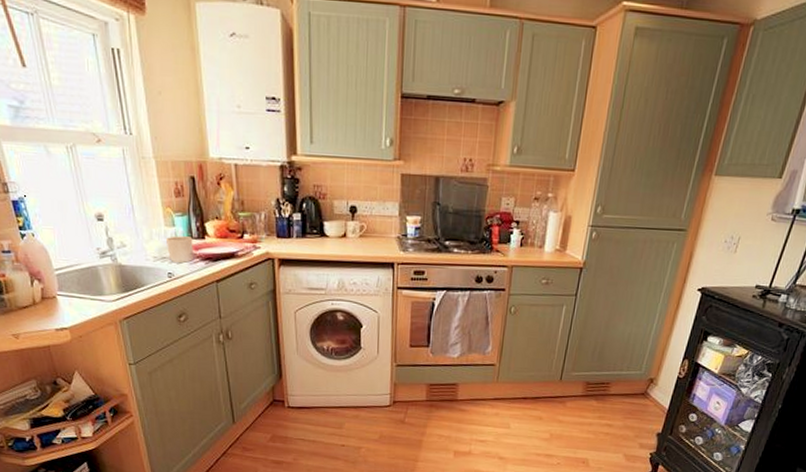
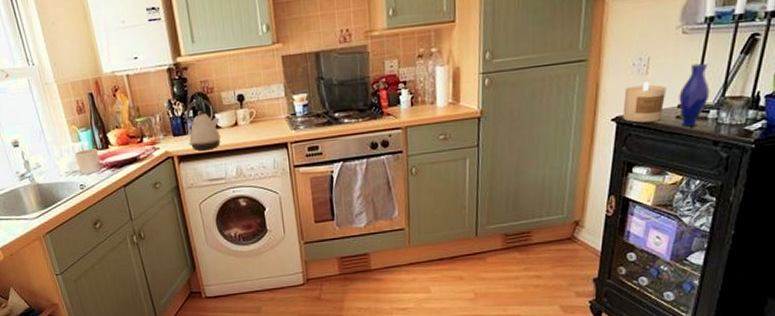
kettle: none [292,203,328,258] -> present [185,99,221,151]
candle: none [707,259,750,297] -> present [623,81,667,123]
vase: none [756,250,788,307] -> present [679,63,710,127]

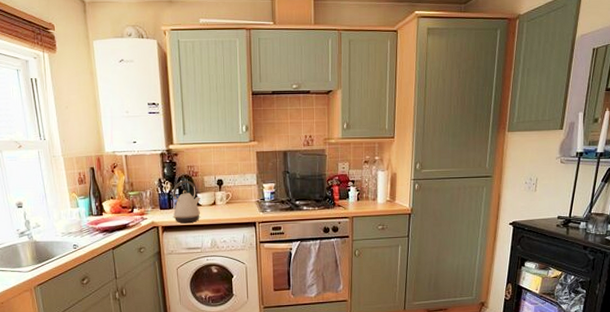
mug: present [74,148,102,175] -> none [71,214,95,237]
candle: present [623,81,667,123] -> none [518,197,550,228]
vase: present [679,63,710,127] -> none [558,186,581,234]

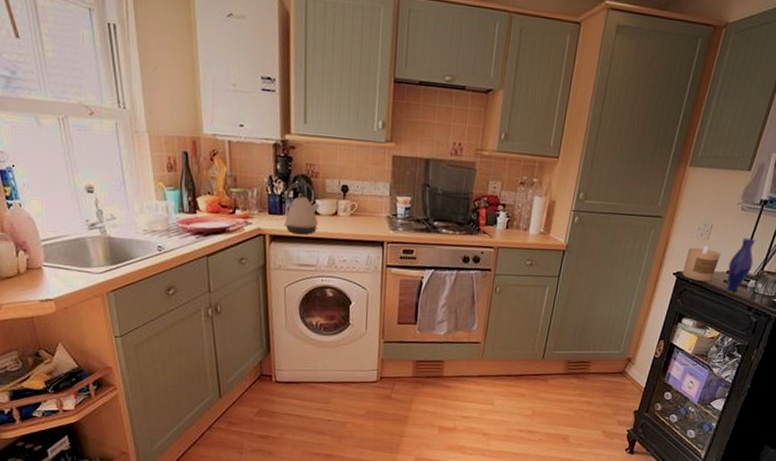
candle: none [518,197,550,228] -> present [682,246,721,282]
vase: none [558,186,581,234] -> present [727,237,756,291]

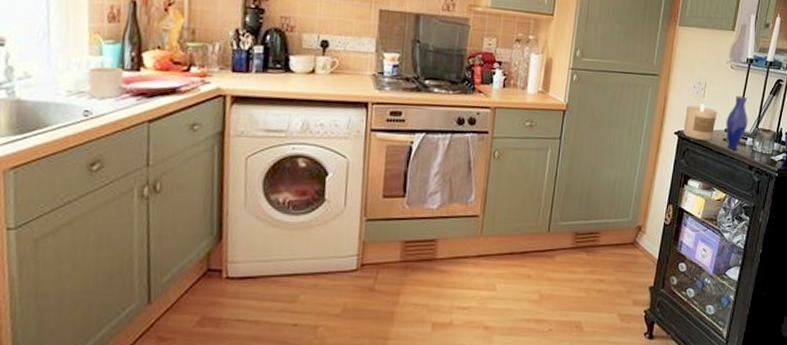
mug: none [156,209,185,237] -> present [87,66,124,100]
kettle: present [283,181,320,235] -> none [249,35,294,96]

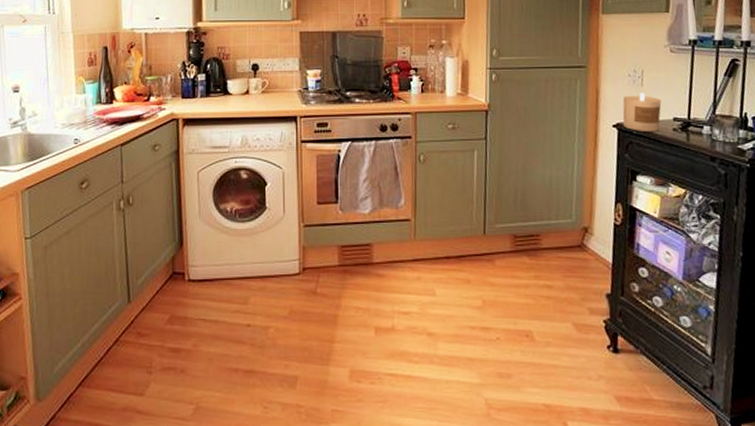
mug: present [87,66,124,100] -> none [75,102,102,129]
vase: present [726,95,748,150] -> none [673,81,702,140]

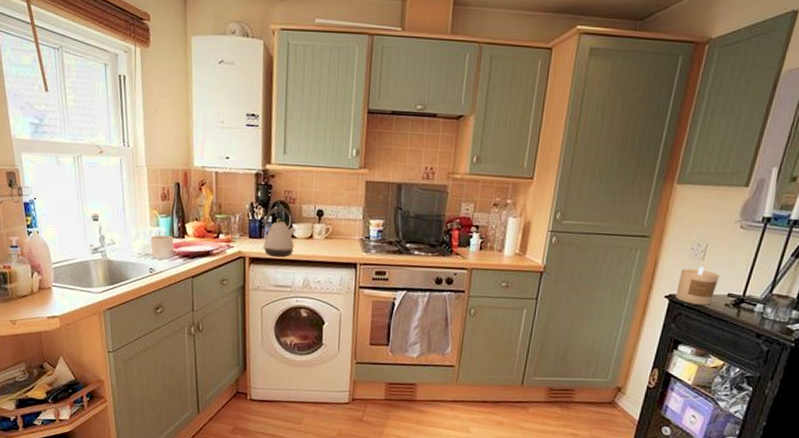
mug: none [75,102,102,129] -> present [150,235,175,260]
kettle: none [196,64,231,116] -> present [262,207,296,257]

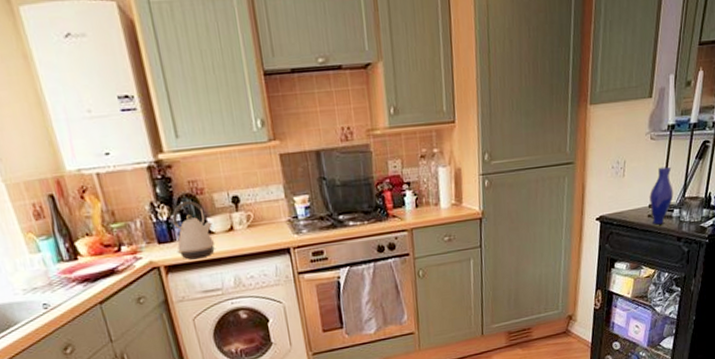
mug: present [150,235,175,260] -> none [32,260,70,292]
candle: present [675,267,720,305] -> none [605,183,640,222]
vase: none [729,258,761,316] -> present [649,166,674,225]

